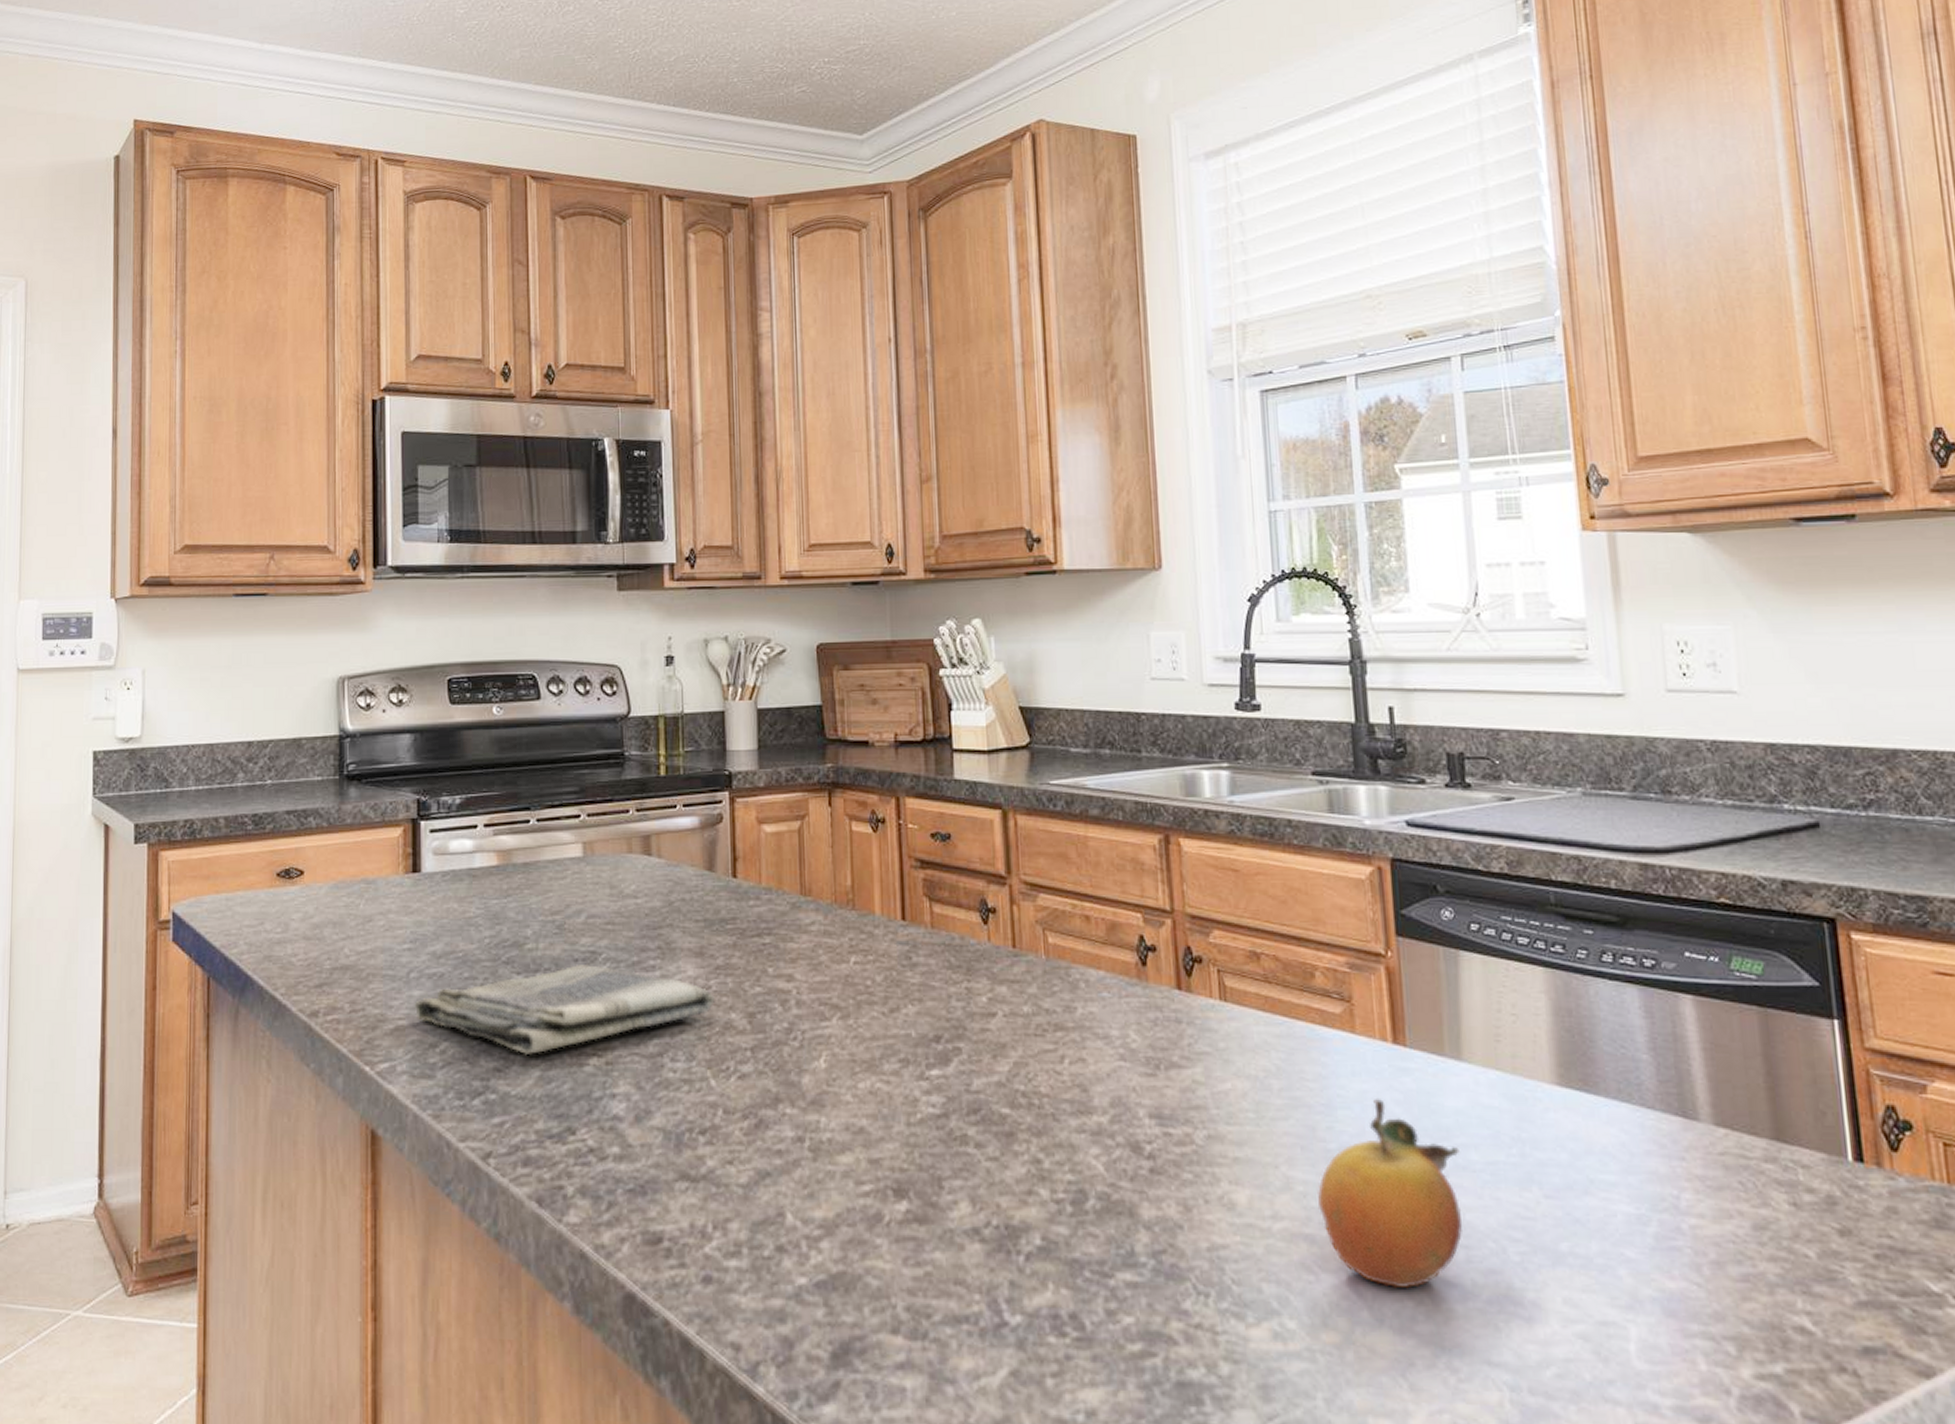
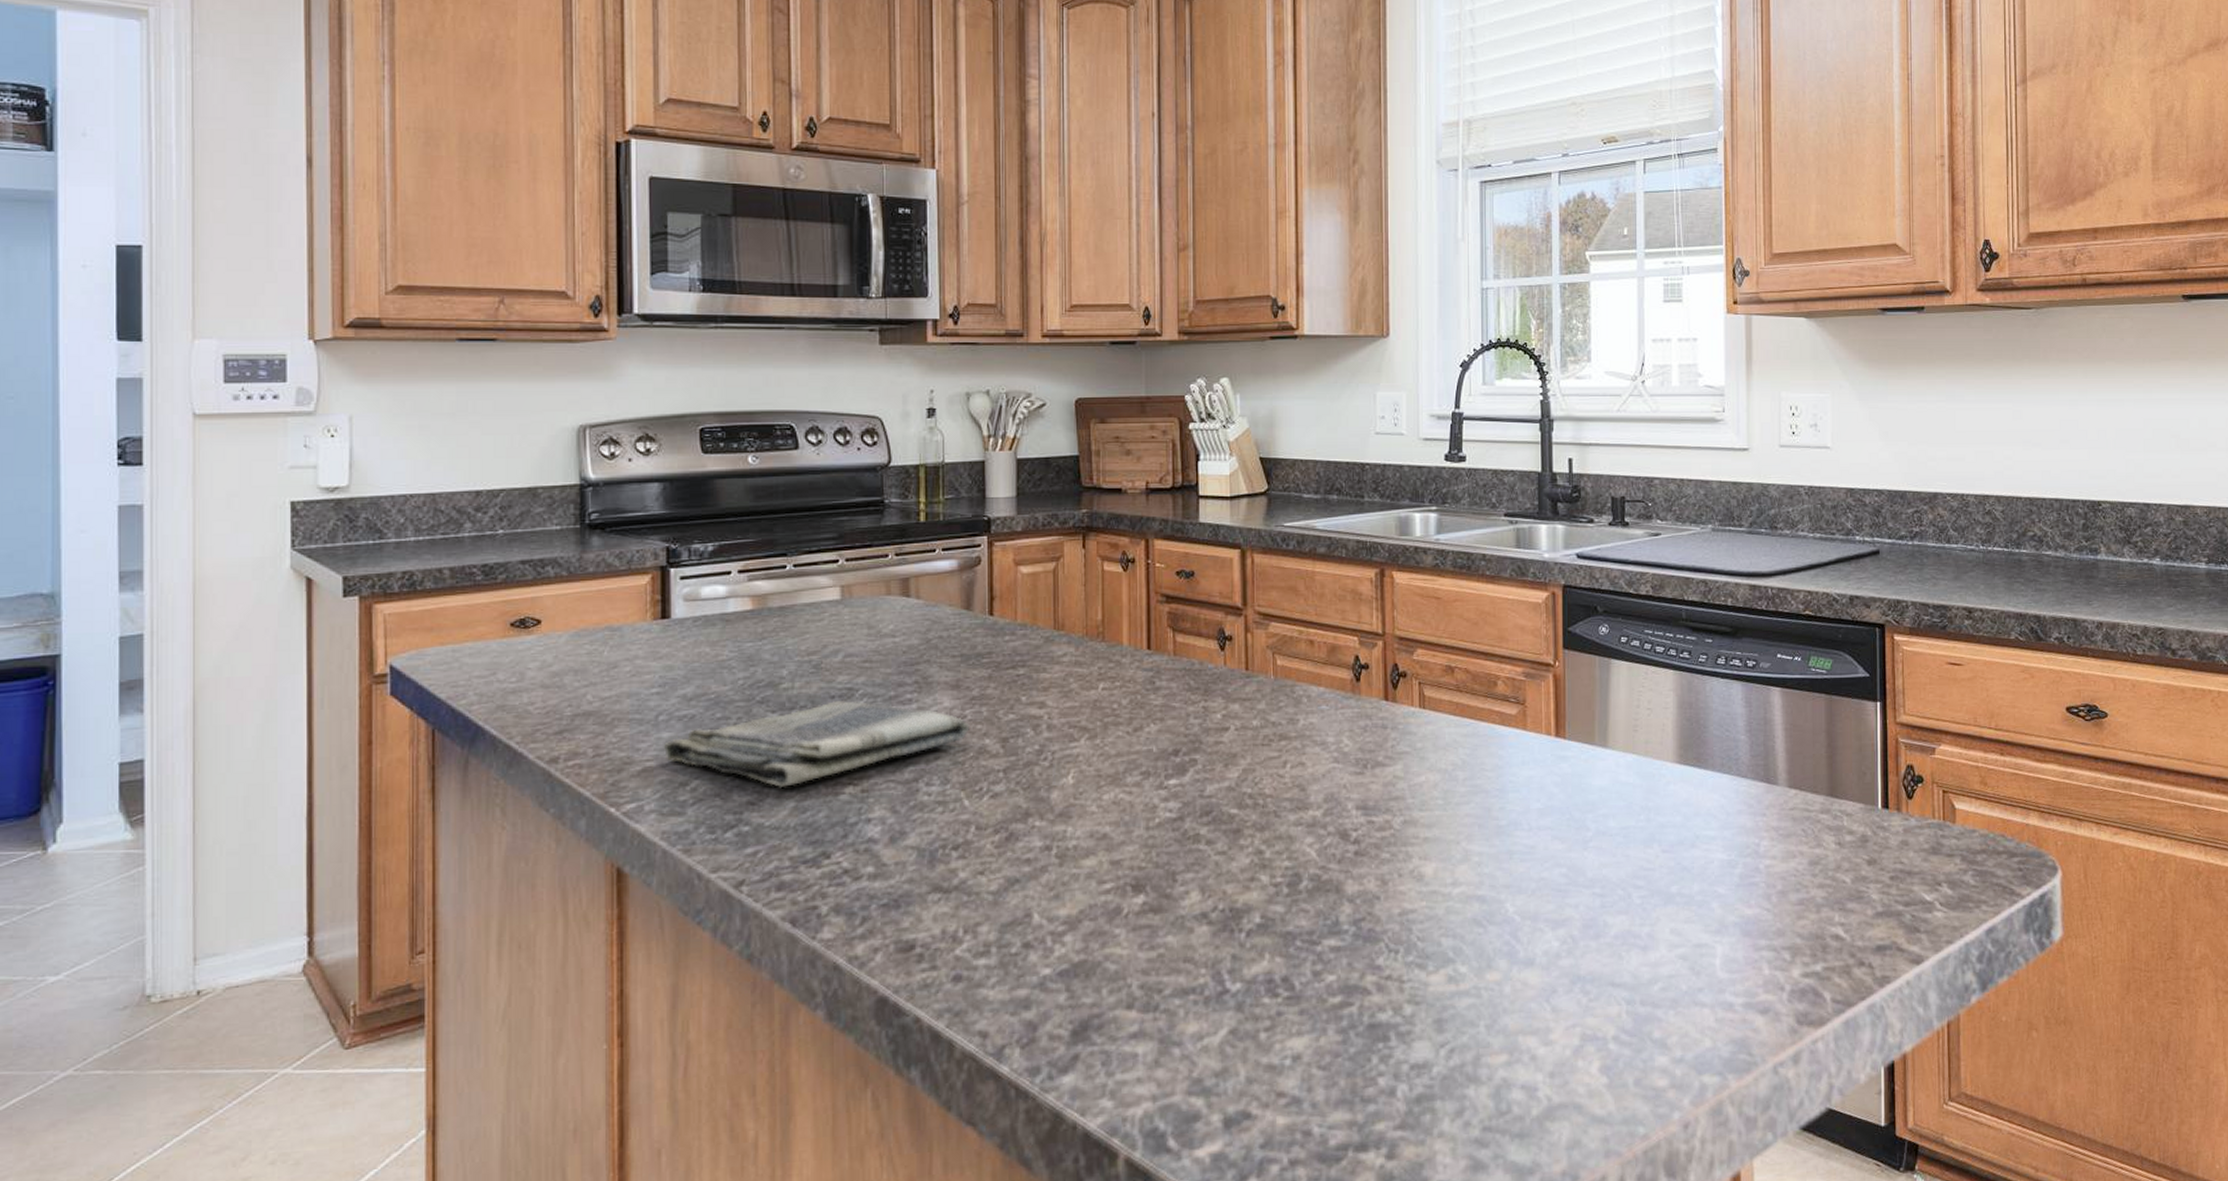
fruit: present [1318,1098,1463,1288] -> none [1490,781,1601,932]

